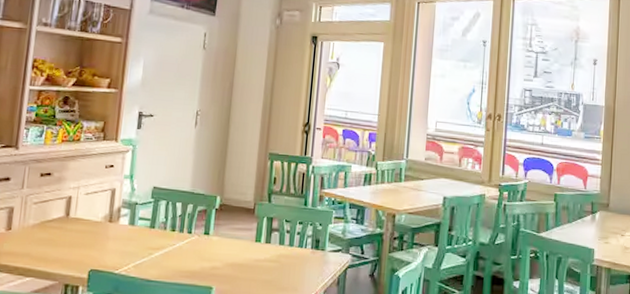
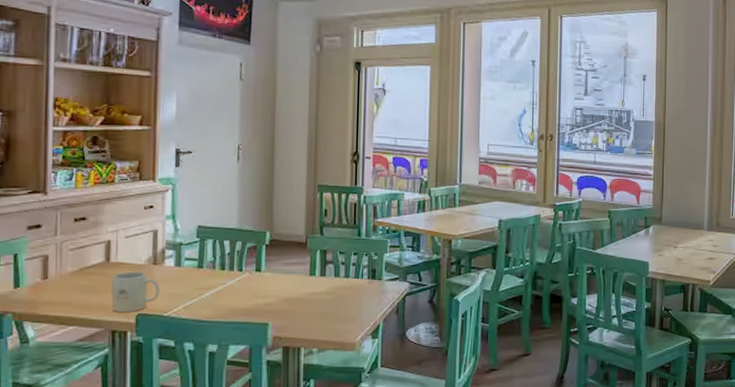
mug: none [67,227,113,268] -> present [111,271,160,312]

